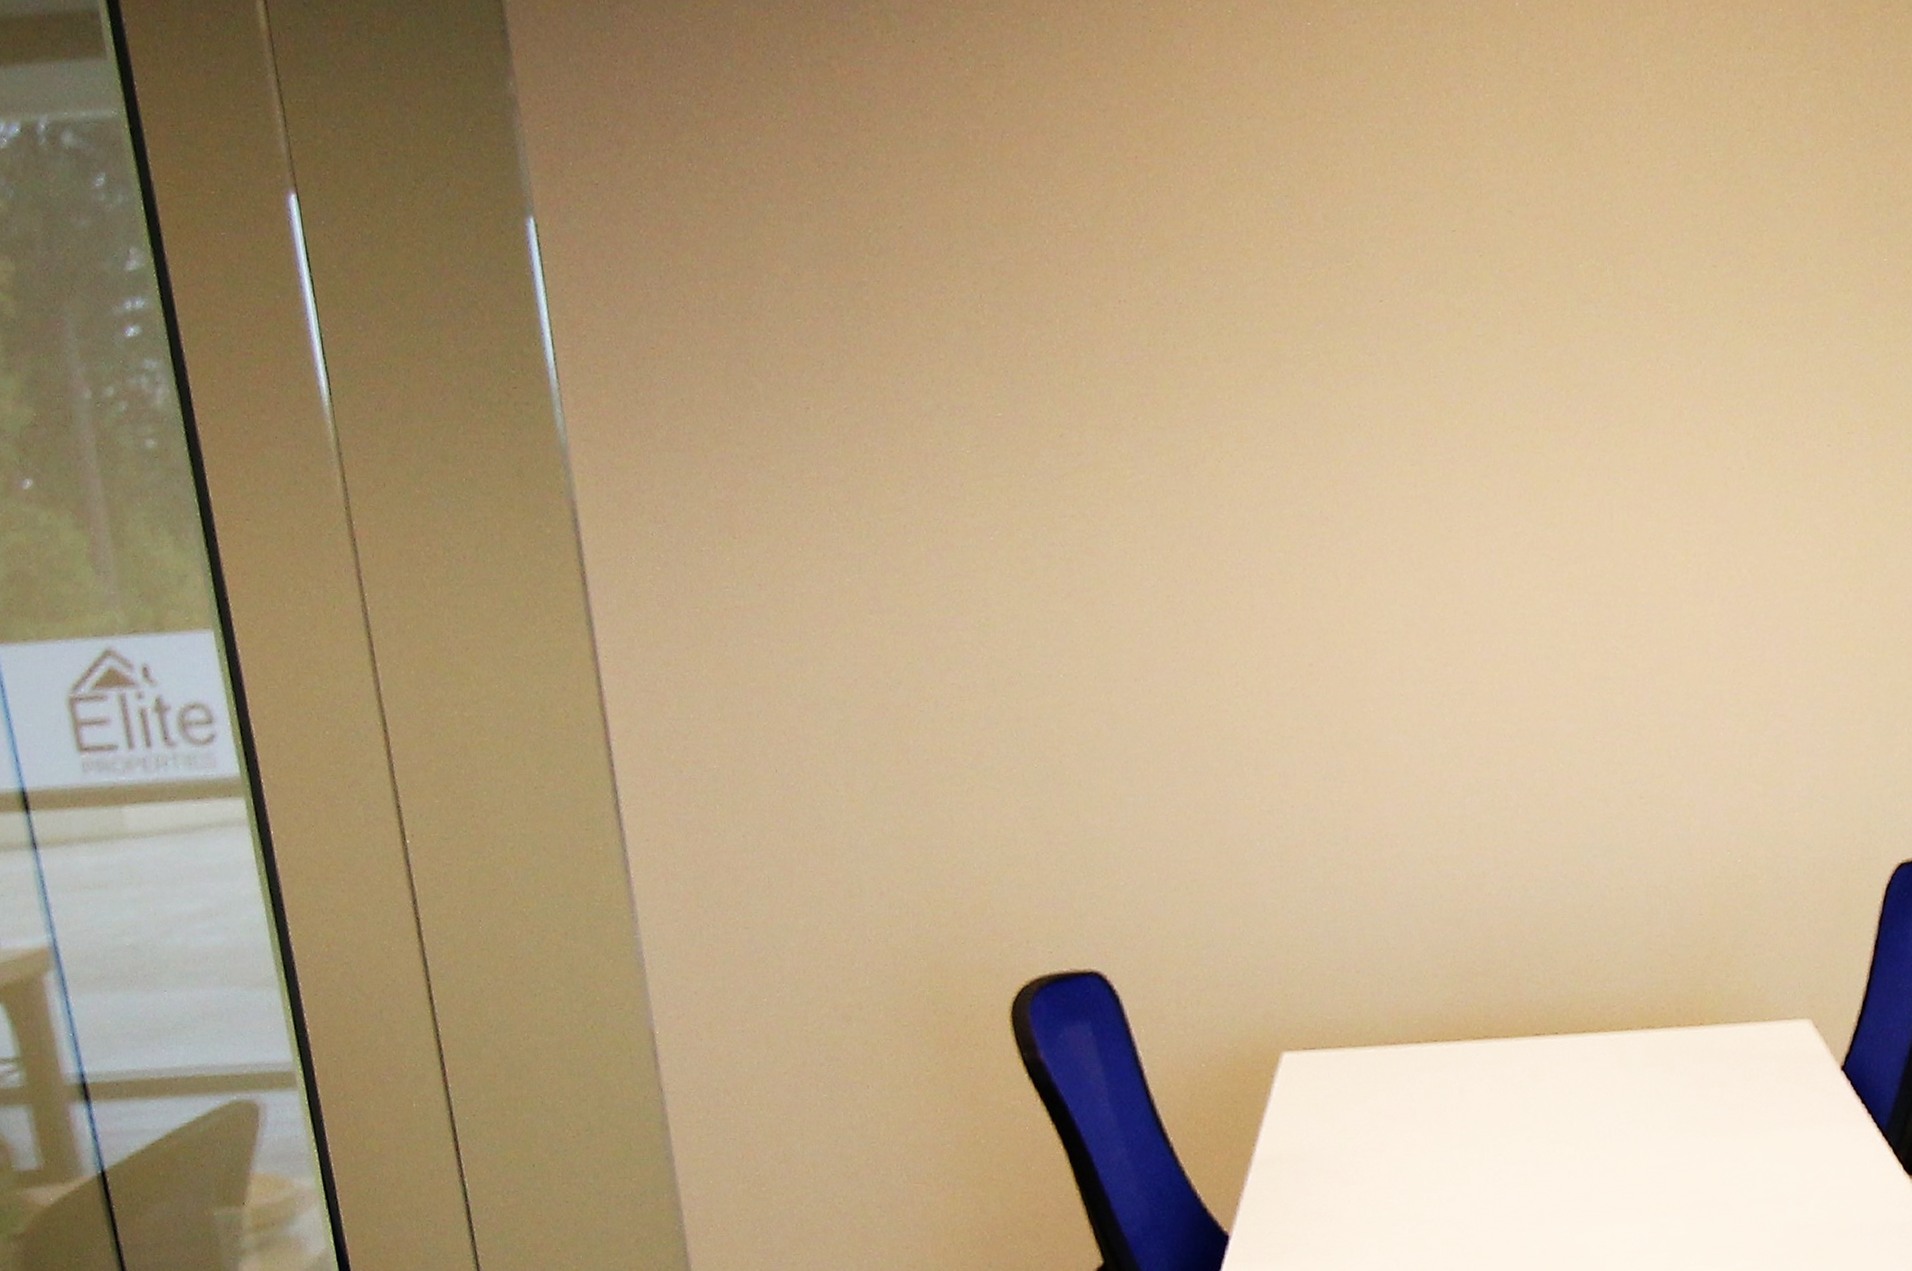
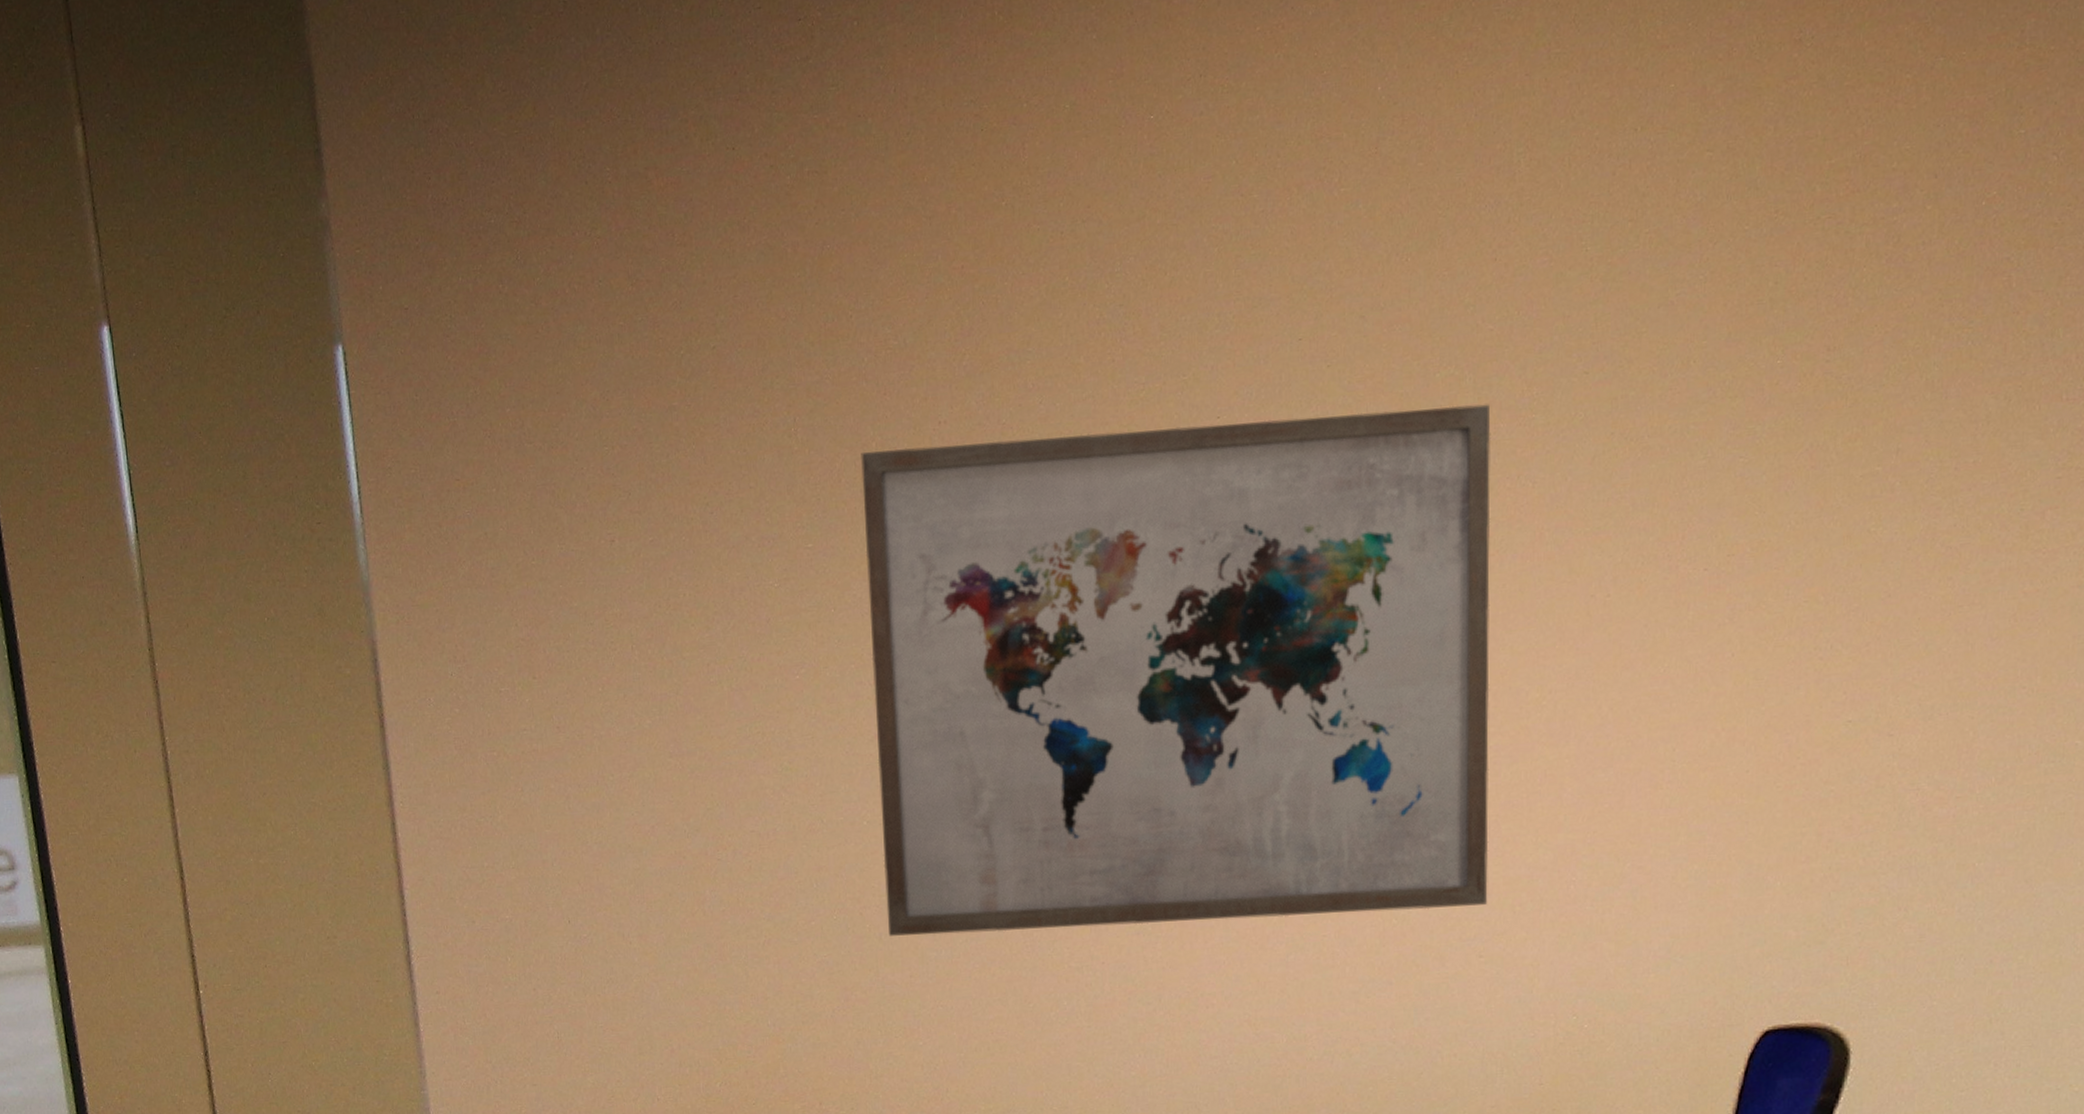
wall art: none [1045,293,1646,783] -> present [861,404,1491,936]

